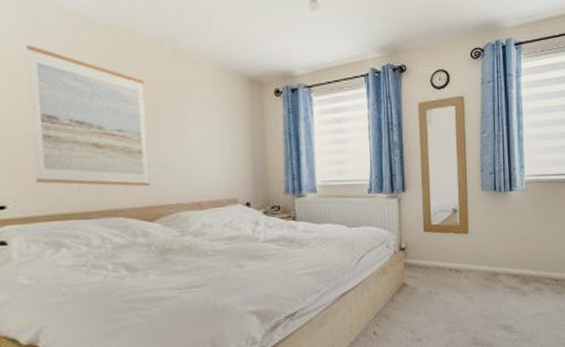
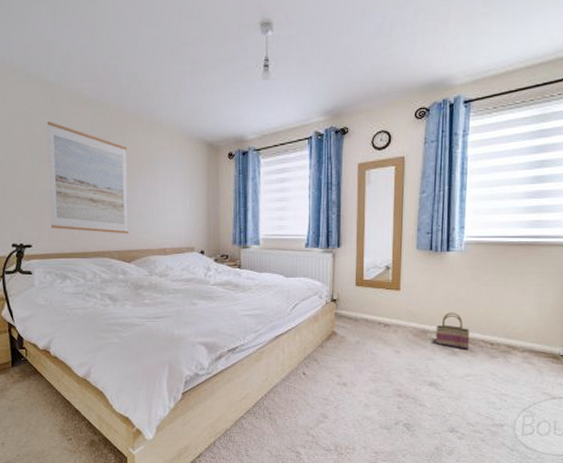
basket: none [505,252,537,288] -> present [435,312,470,349]

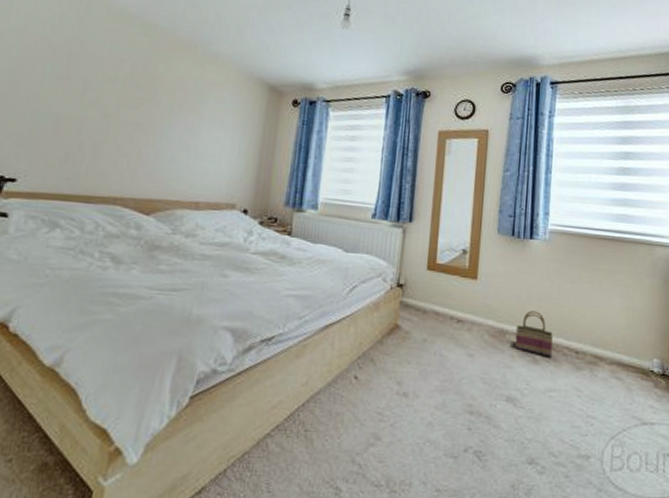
wall art: present [47,121,130,234] -> none [50,33,171,179]

